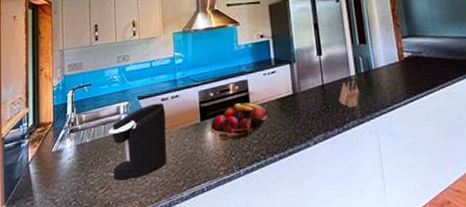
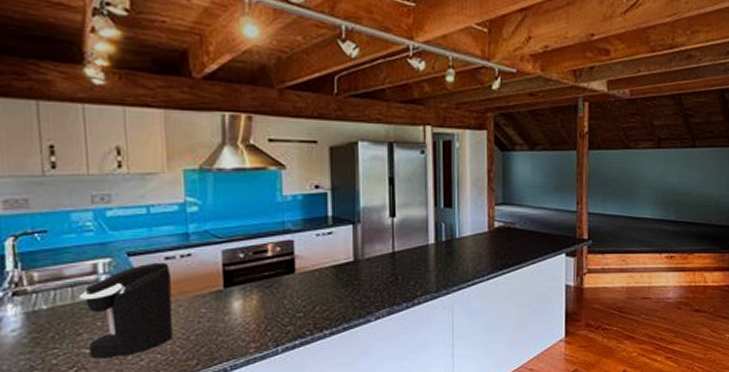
fruit basket: present [210,102,271,141] -> none [238,268,322,313]
knife block: present [338,75,360,108] -> none [411,244,438,281]

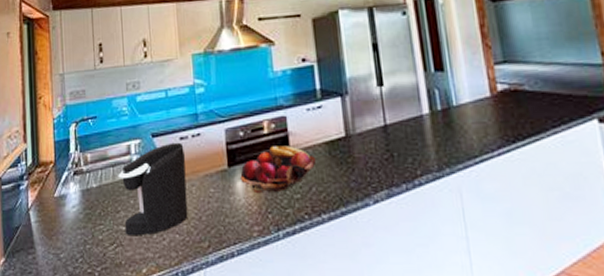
fruit basket: none [238,268,322,313] -> present [240,145,317,194]

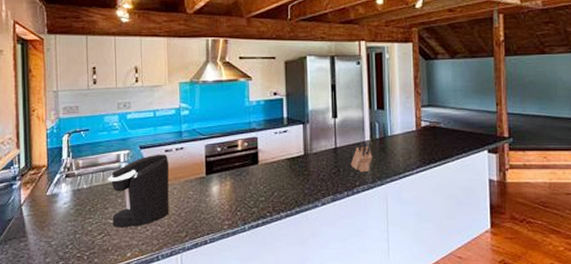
fruit basket: present [240,145,317,194] -> none [216,160,279,196]
knife block: none [406,114,436,157] -> present [350,141,373,173]

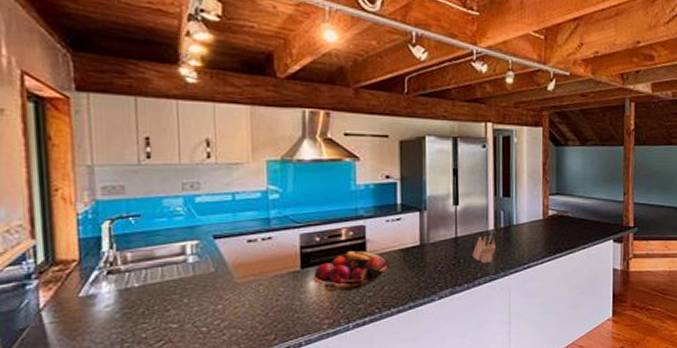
coffee maker: present [107,154,170,228] -> none [168,245,254,333]
fruit basket: none [216,160,279,196] -> present [313,251,391,292]

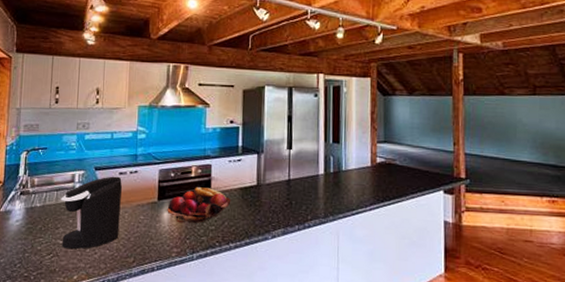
coffee maker: none [168,245,254,333] -> present [61,176,123,250]
knife block: present [472,230,497,264] -> none [303,174,327,207]

